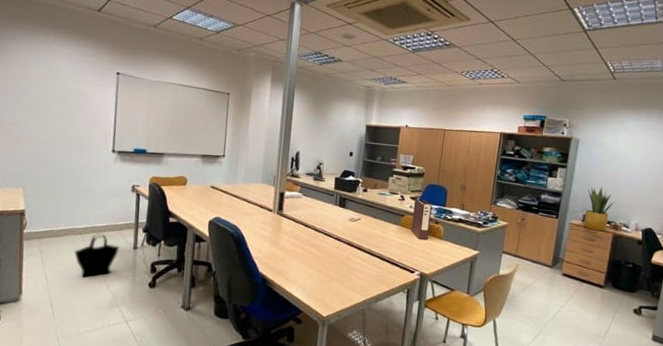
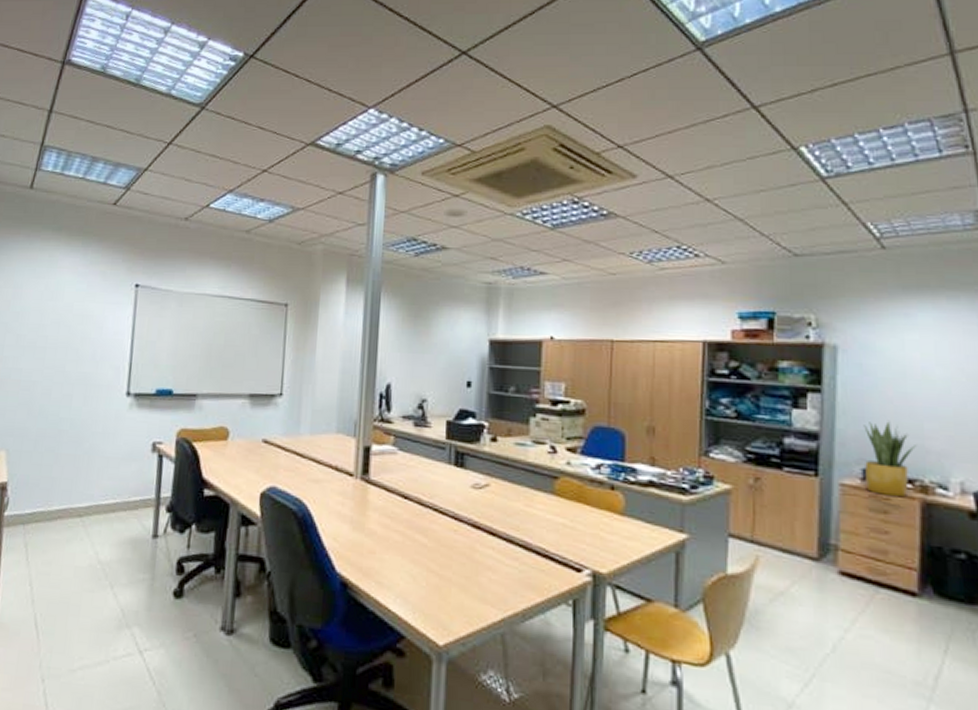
tote bag: present [74,233,119,278] -> none [70,515,133,583]
binder: present [411,198,432,241] -> none [572,450,602,518]

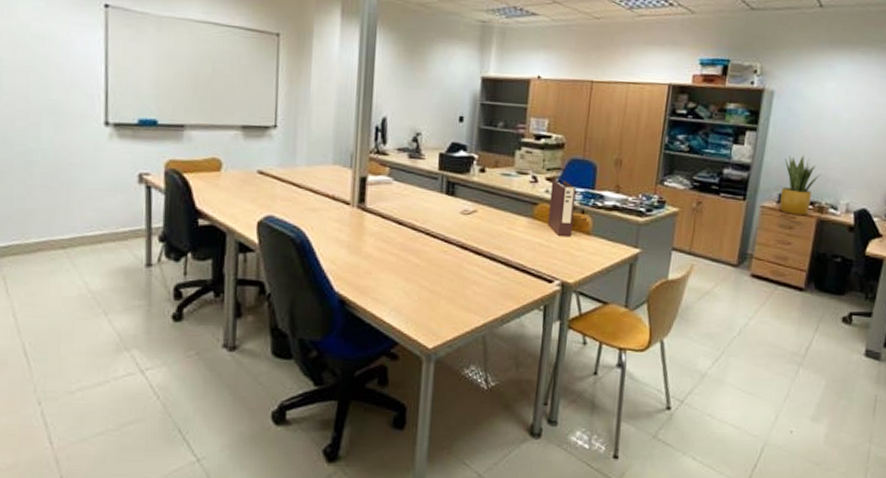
binder: none [572,450,602,518] -> present [548,179,576,238]

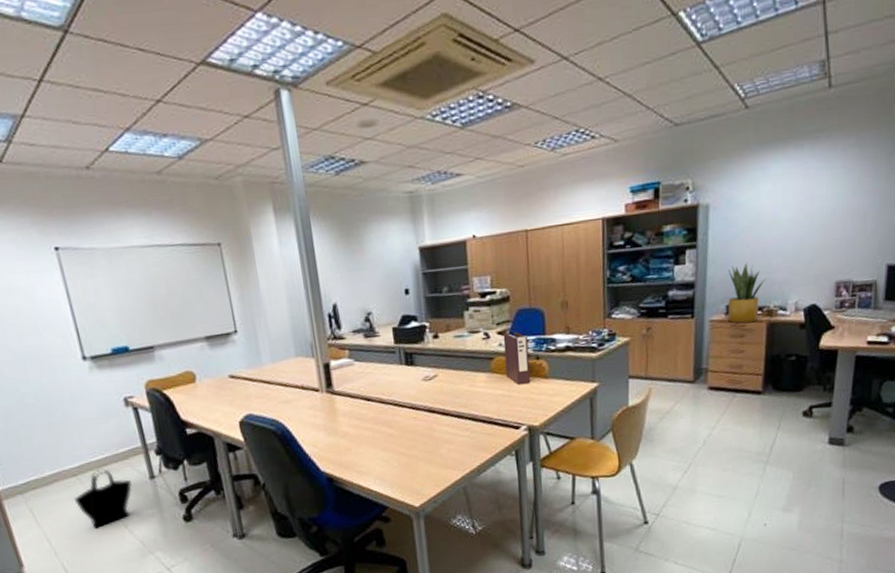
tote bag: none [56,246,124,311] -> present [74,469,133,529]

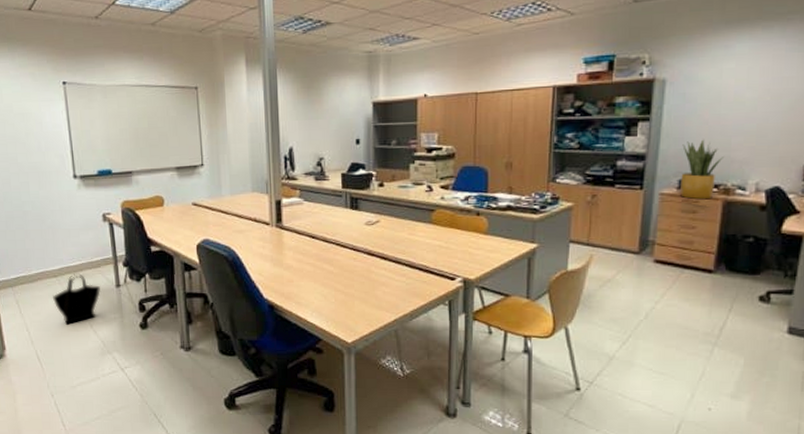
binder: present [503,331,531,386] -> none [445,187,470,239]

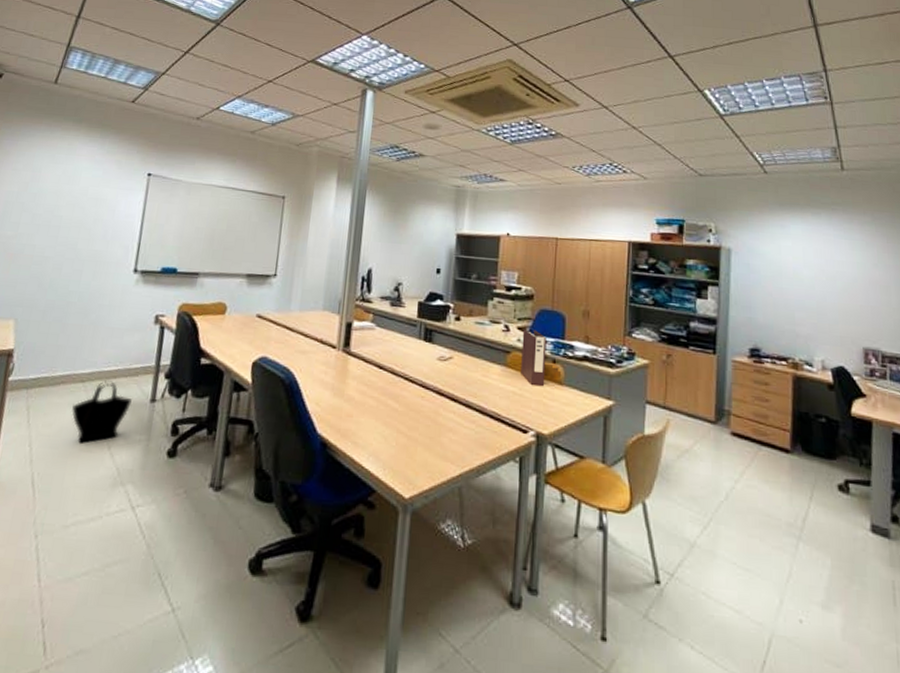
binder: none [445,187,470,239] -> present [521,329,547,387]
planter: present [680,139,723,200] -> none [750,310,789,372]

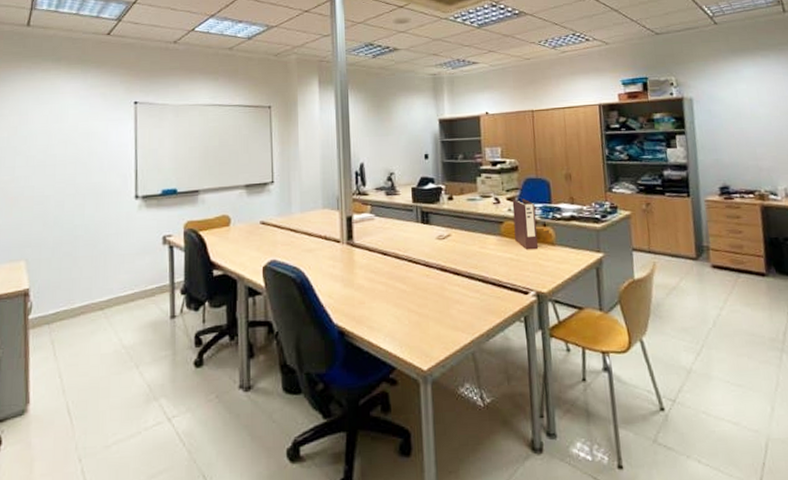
tote bag: present [71,380,132,444] -> none [96,304,152,367]

